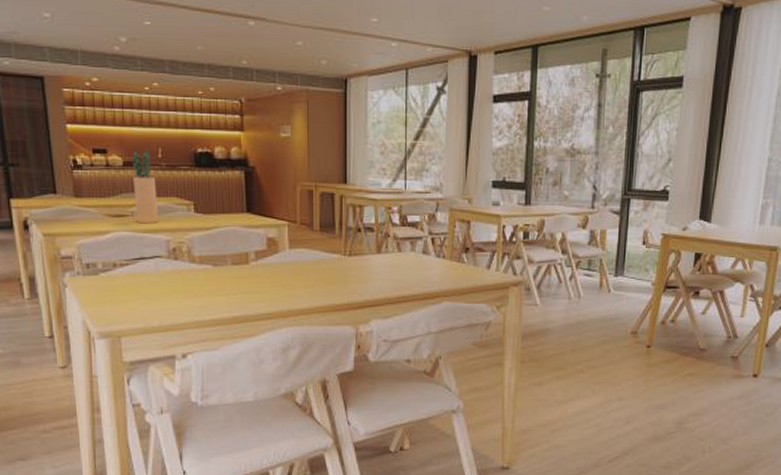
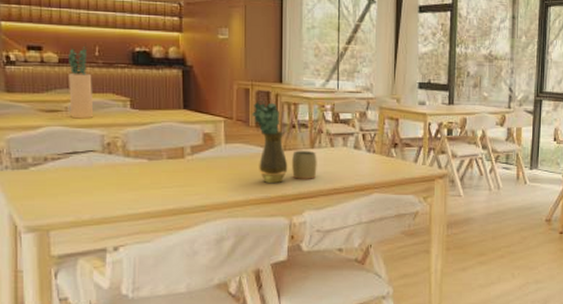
vase: none [315,200,354,290] -> present [251,98,288,183]
mug: none [357,256,384,286] -> present [291,151,317,179]

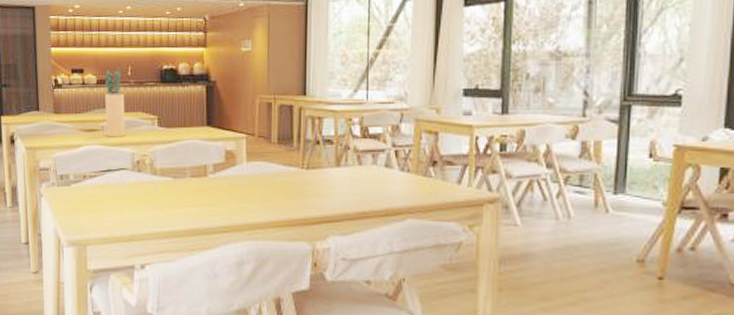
vase: present [251,98,288,183] -> none [273,112,312,204]
mug: present [291,151,317,179] -> none [314,169,343,201]

